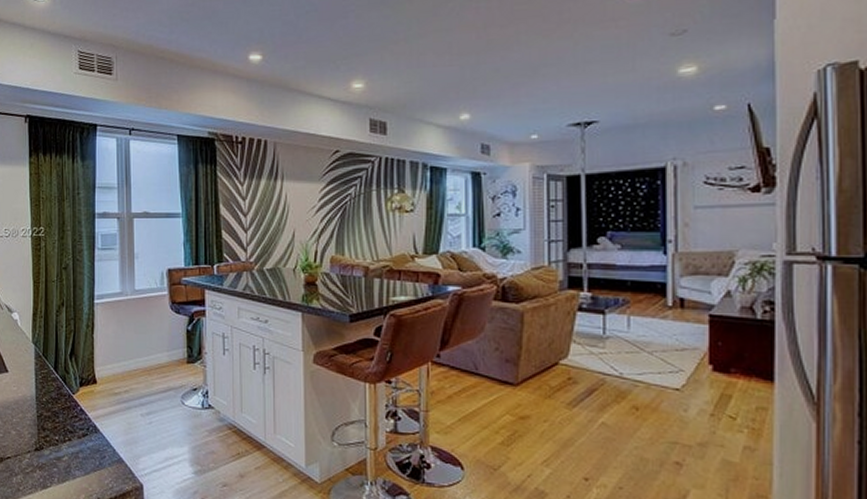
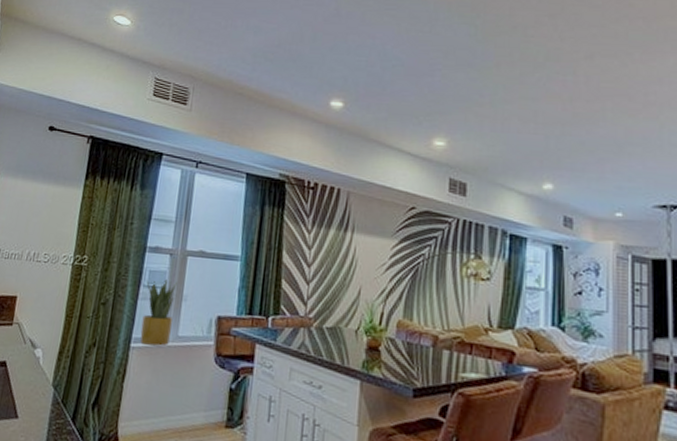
planter: none [100,241,129,301] -> present [140,279,177,347]

